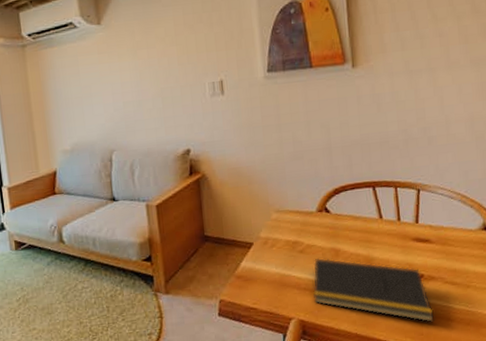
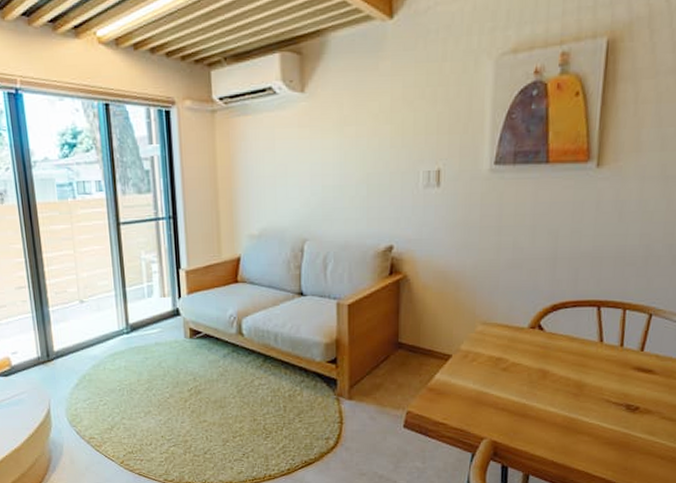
notepad: present [313,257,434,323] -> none [511,377,643,458]

